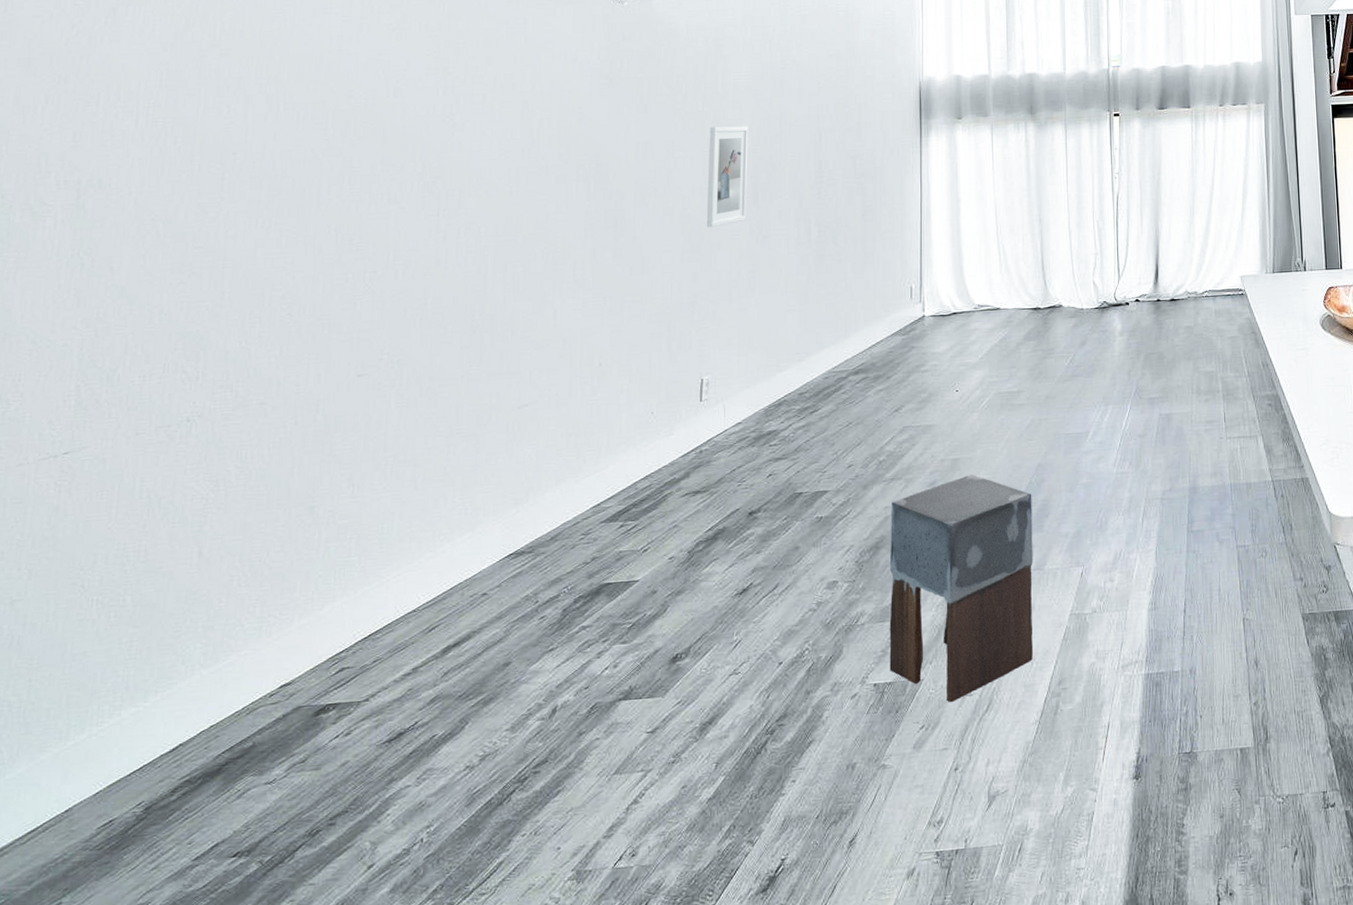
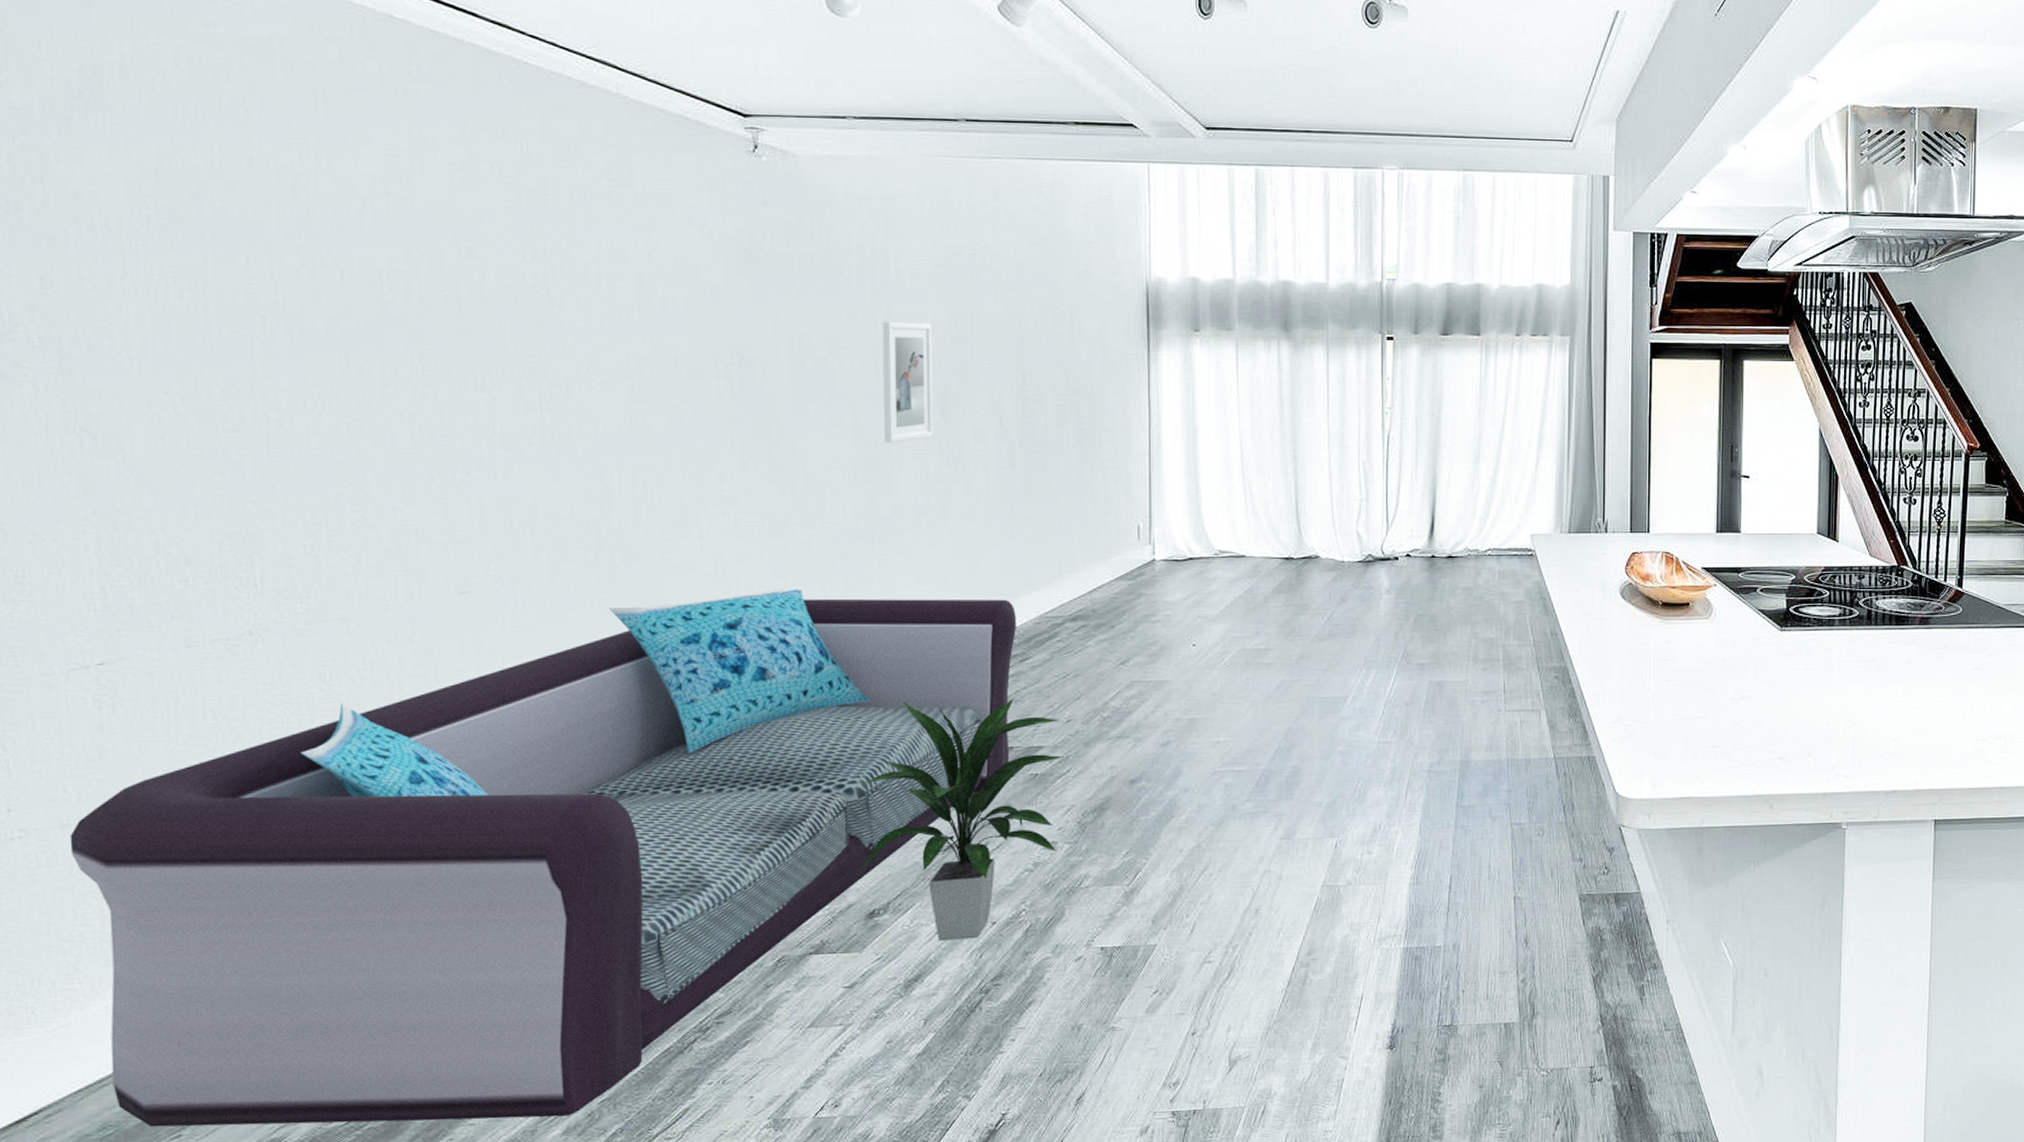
sofa: none [11,354,809,896] -> present [69,585,1017,1127]
indoor plant: none [666,447,846,683] -> present [859,698,1065,941]
stool: present [889,474,1033,703] -> none [1117,735,1281,969]

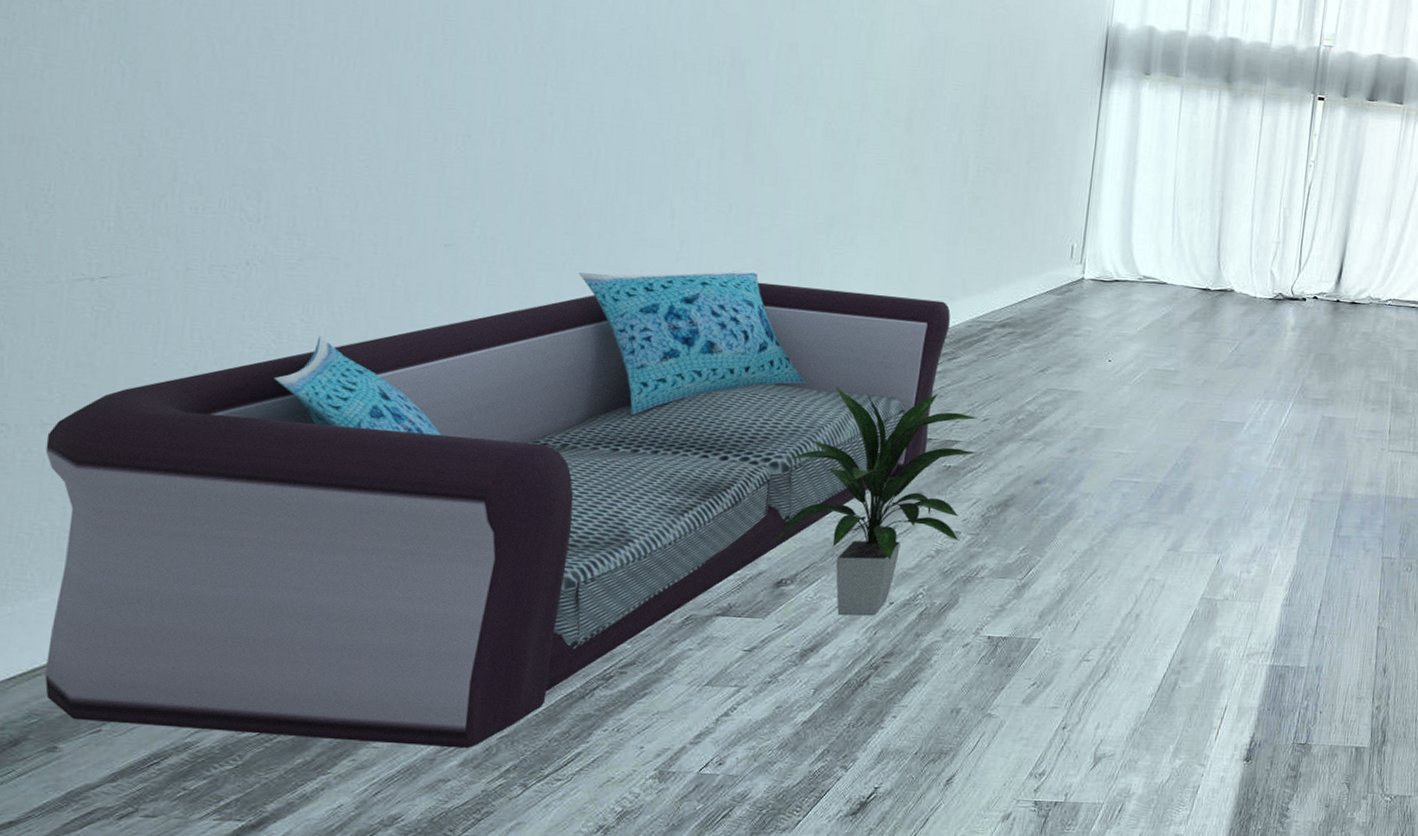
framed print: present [882,321,934,444] -> none [852,37,909,149]

